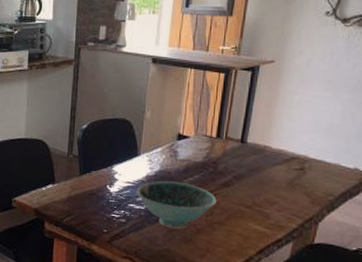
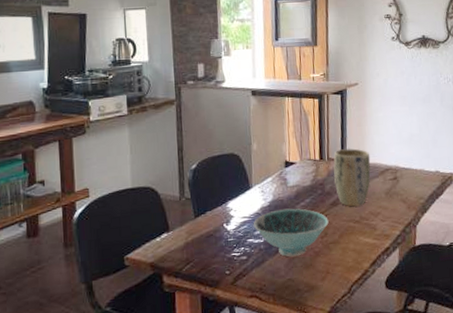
plant pot: none [229,129,276,192] -> present [333,148,371,207]

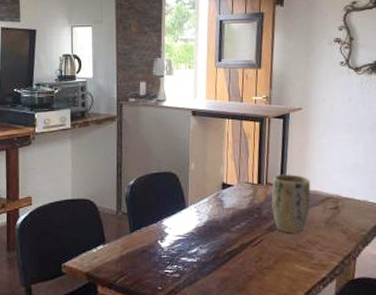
bowl: present [253,208,329,257] -> none [187,230,264,279]

